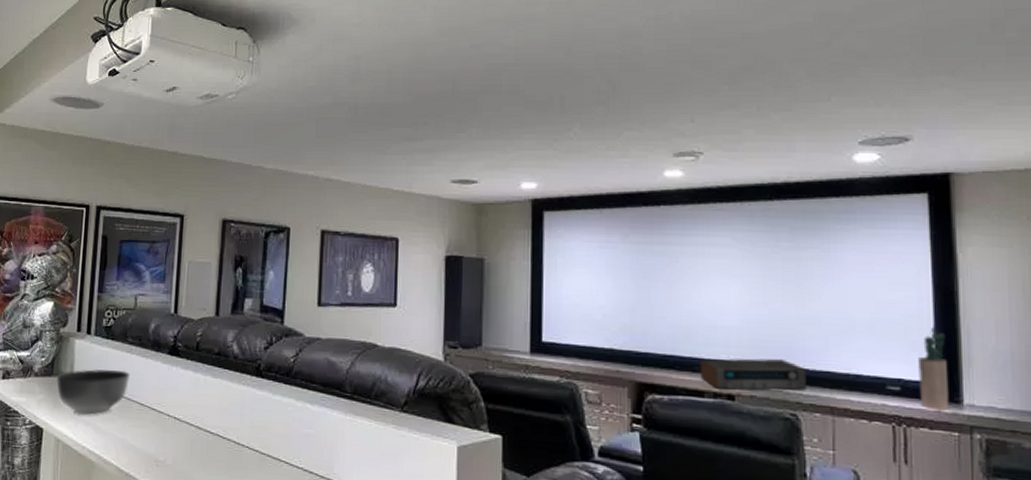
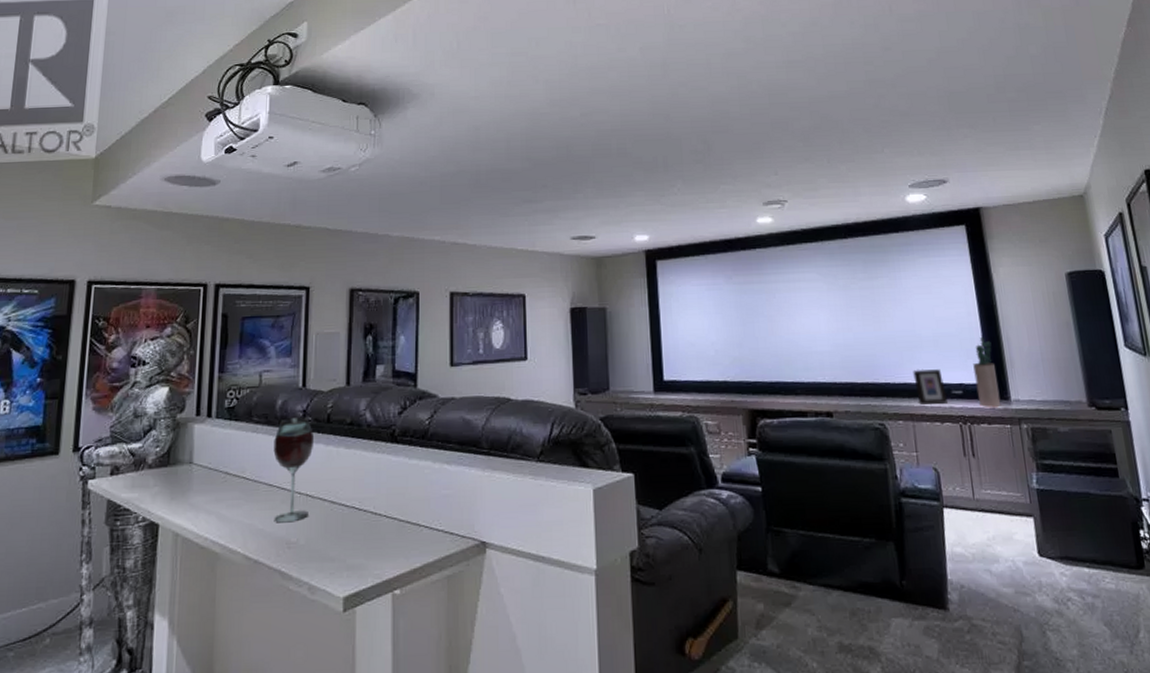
bowl: present [57,369,131,415] -> none [174,451,257,504]
wineglass: none [145,342,184,442] -> present [273,417,315,523]
stereo receiver: present [700,358,806,391] -> none [801,375,890,408]
picture frame: none [839,357,879,400] -> present [913,369,947,405]

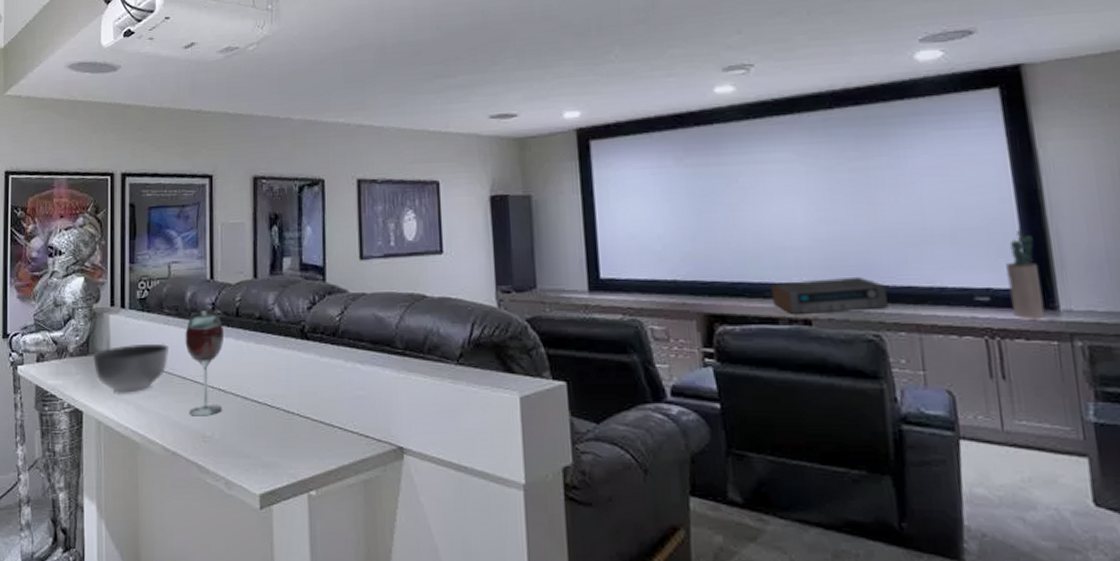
bowl: none [174,451,257,504] -> present [93,343,170,393]
stereo receiver: none [801,375,890,408] -> present [770,276,888,314]
picture frame: present [913,369,947,405] -> none [920,269,968,314]

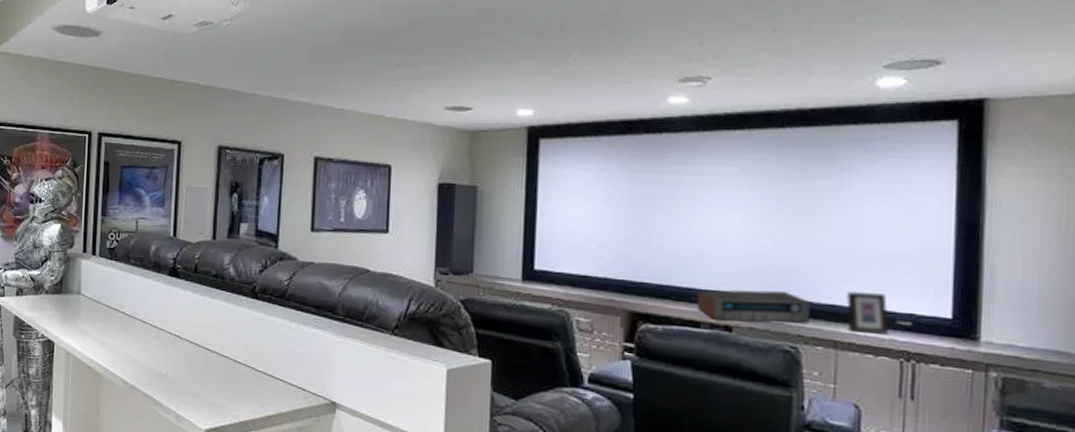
bowl: present [93,343,170,393] -> none [65,288,133,331]
wineglass: present [185,310,225,416] -> none [147,264,183,358]
picture frame: none [920,269,968,314] -> present [846,290,889,335]
vase: present [1006,227,1046,320] -> none [932,259,966,348]

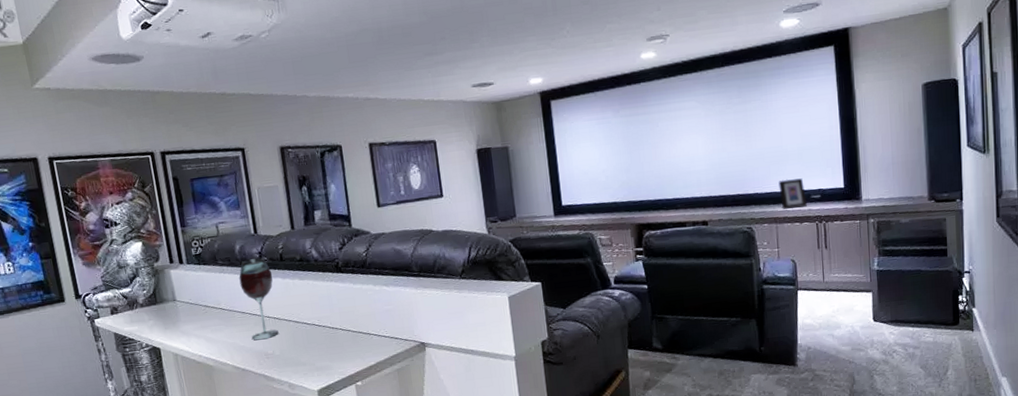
wineglass: none [147,264,183,358] -> present [239,258,279,341]
stereo receiver: present [696,289,810,324] -> none [680,188,757,219]

